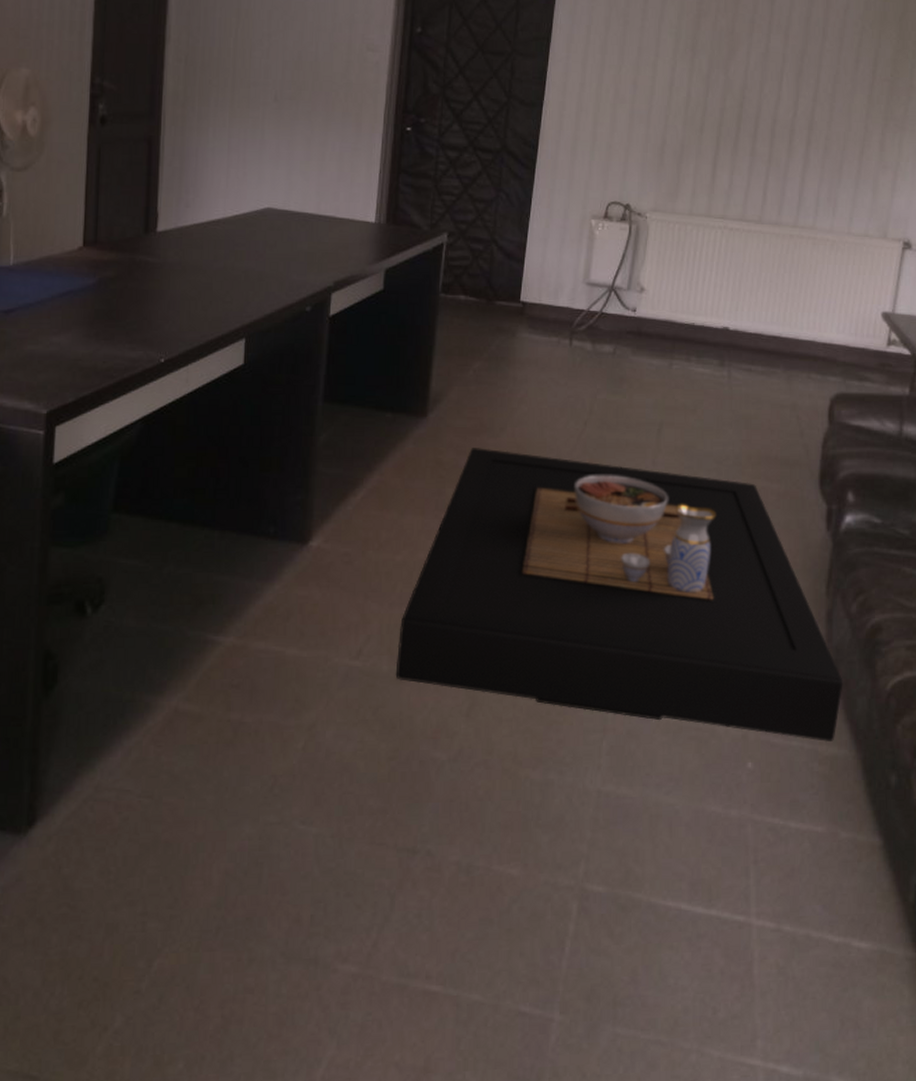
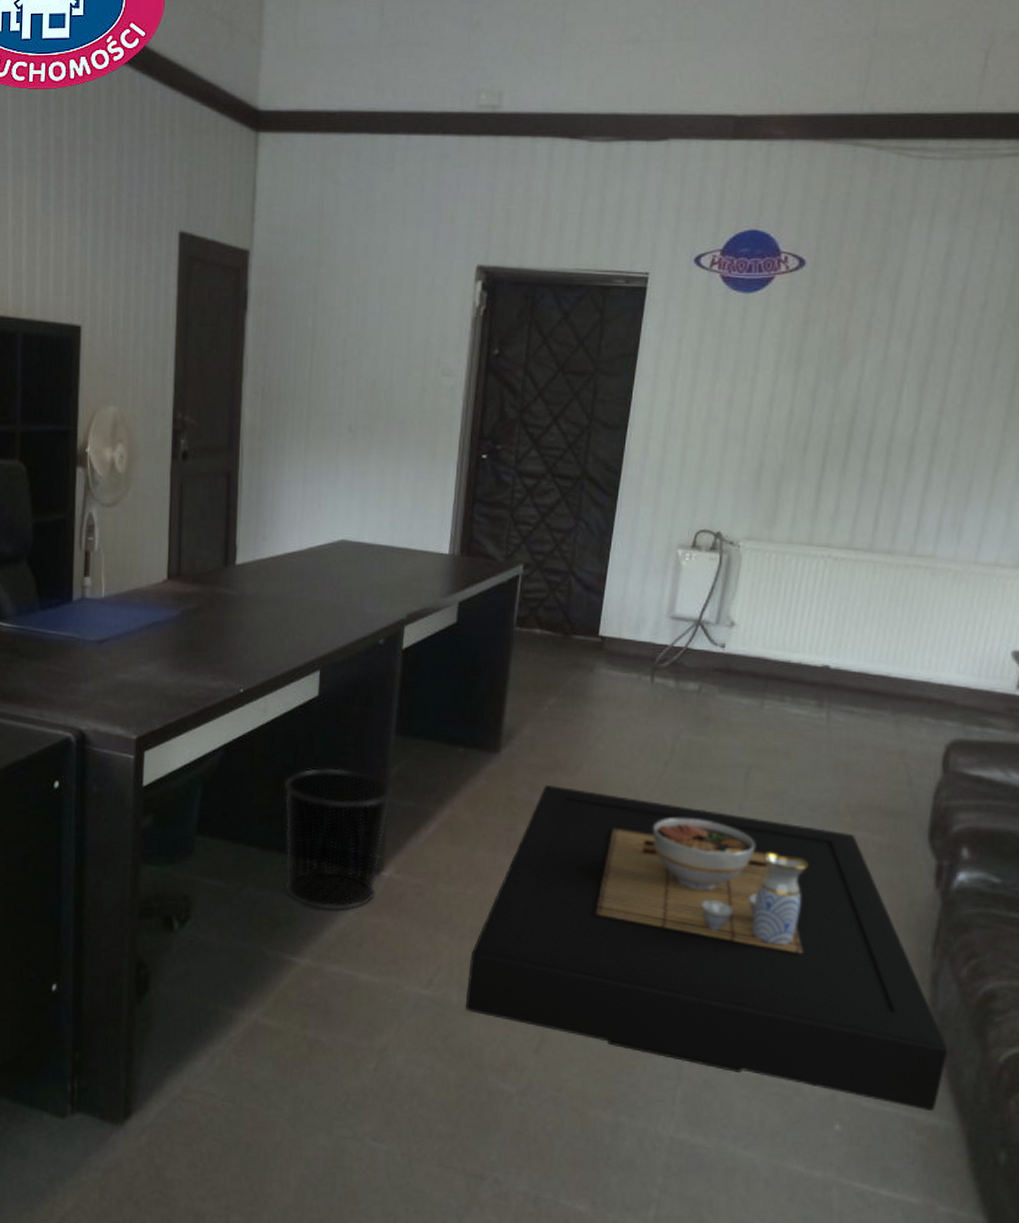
waste bin: none [207,437,321,584] -> present [283,767,393,911]

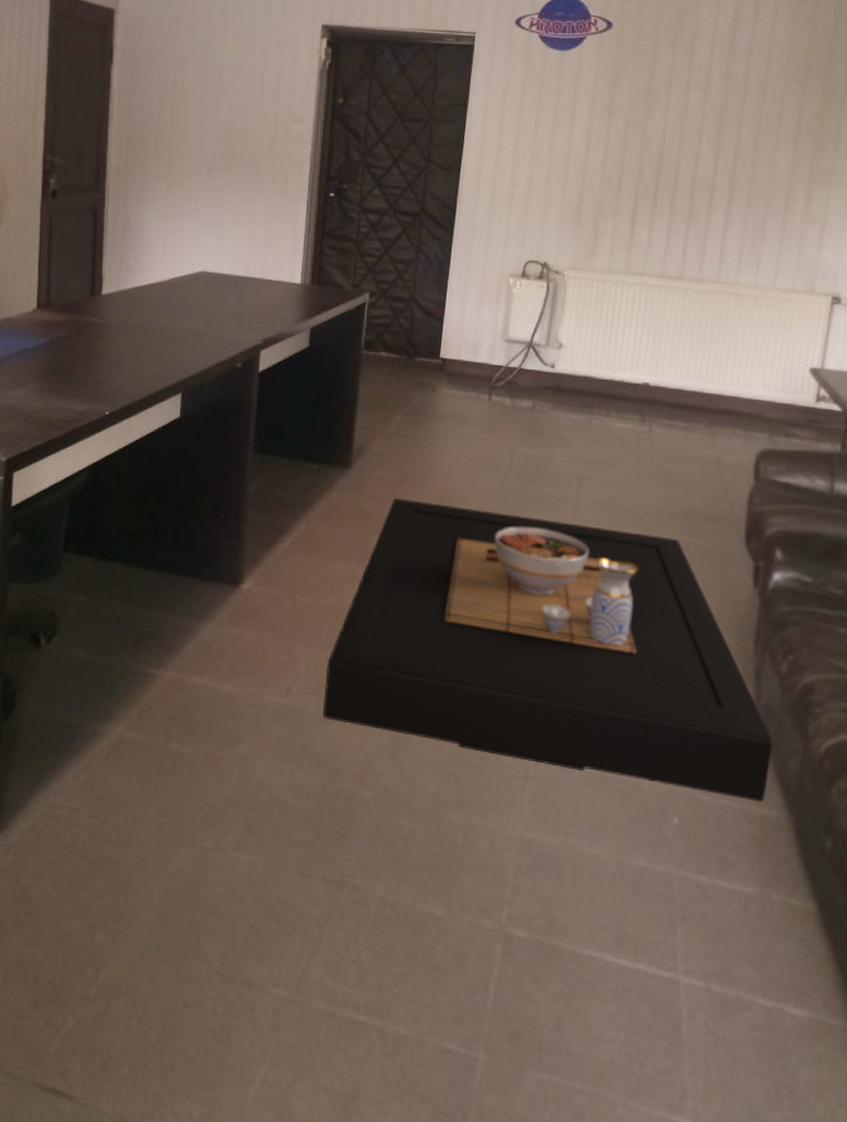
waste bin: present [283,767,393,911] -> none [147,485,252,623]

